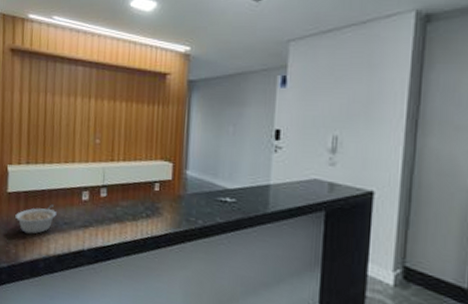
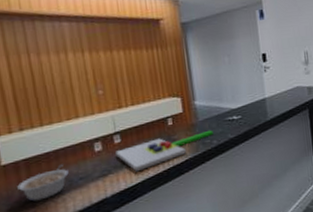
chopping board: none [100,202,200,232] -> present [116,130,213,172]

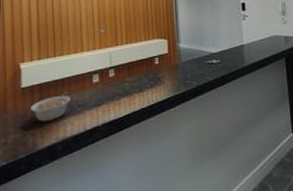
chopping board: present [116,130,213,172] -> none [109,71,194,105]

